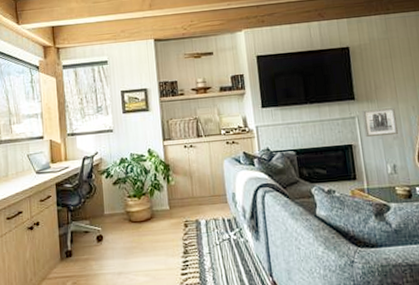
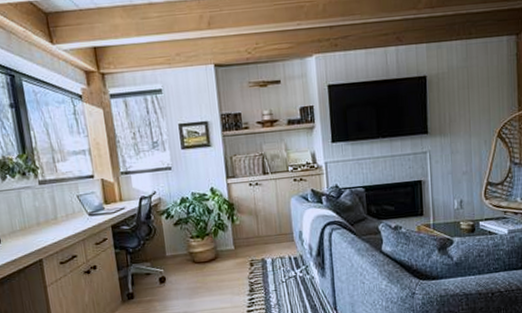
wall art: present [361,106,399,138] -> none [434,141,469,173]

